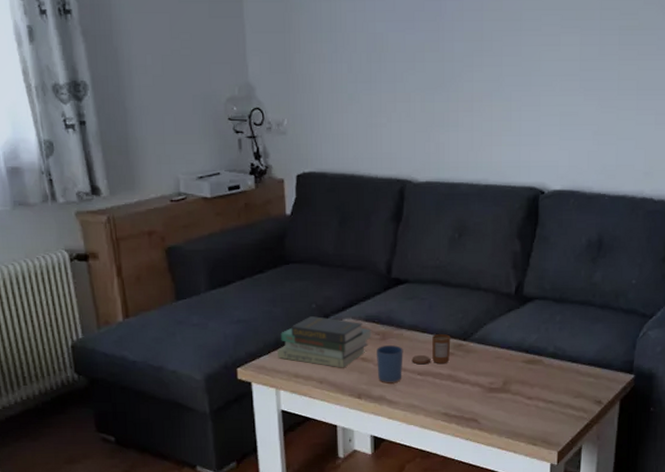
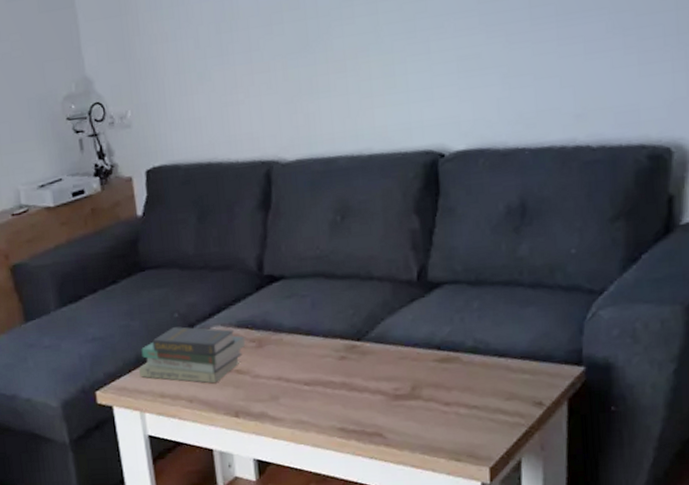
mug: present [377,345,403,384] -> none [253,353,286,398]
candle: present [412,333,451,365] -> none [295,334,342,373]

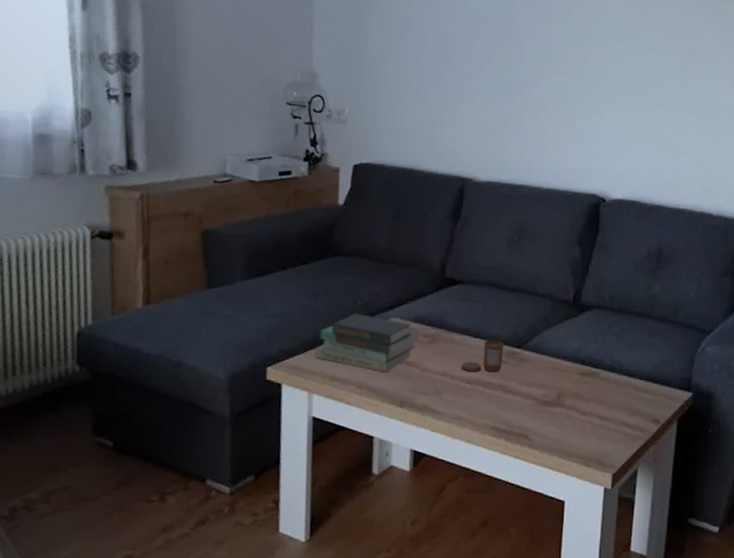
candle: none [295,334,342,373] -> present [461,339,504,373]

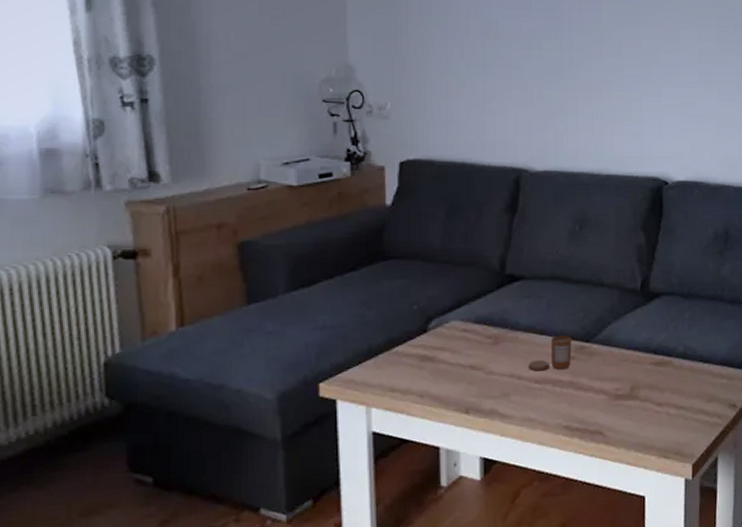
books: present [314,314,420,372] -> none [370,319,482,379]

